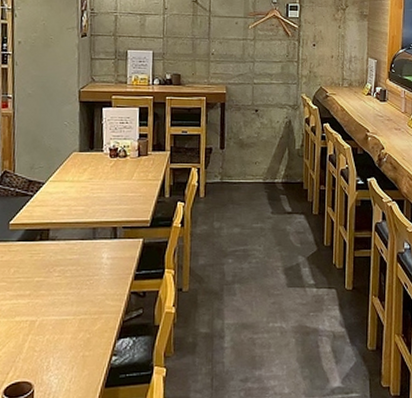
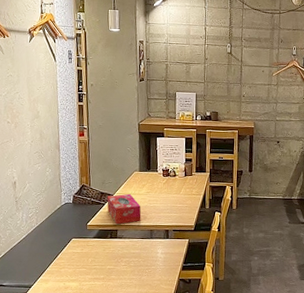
tissue box: none [36,181,82,222] -> present [107,193,142,225]

